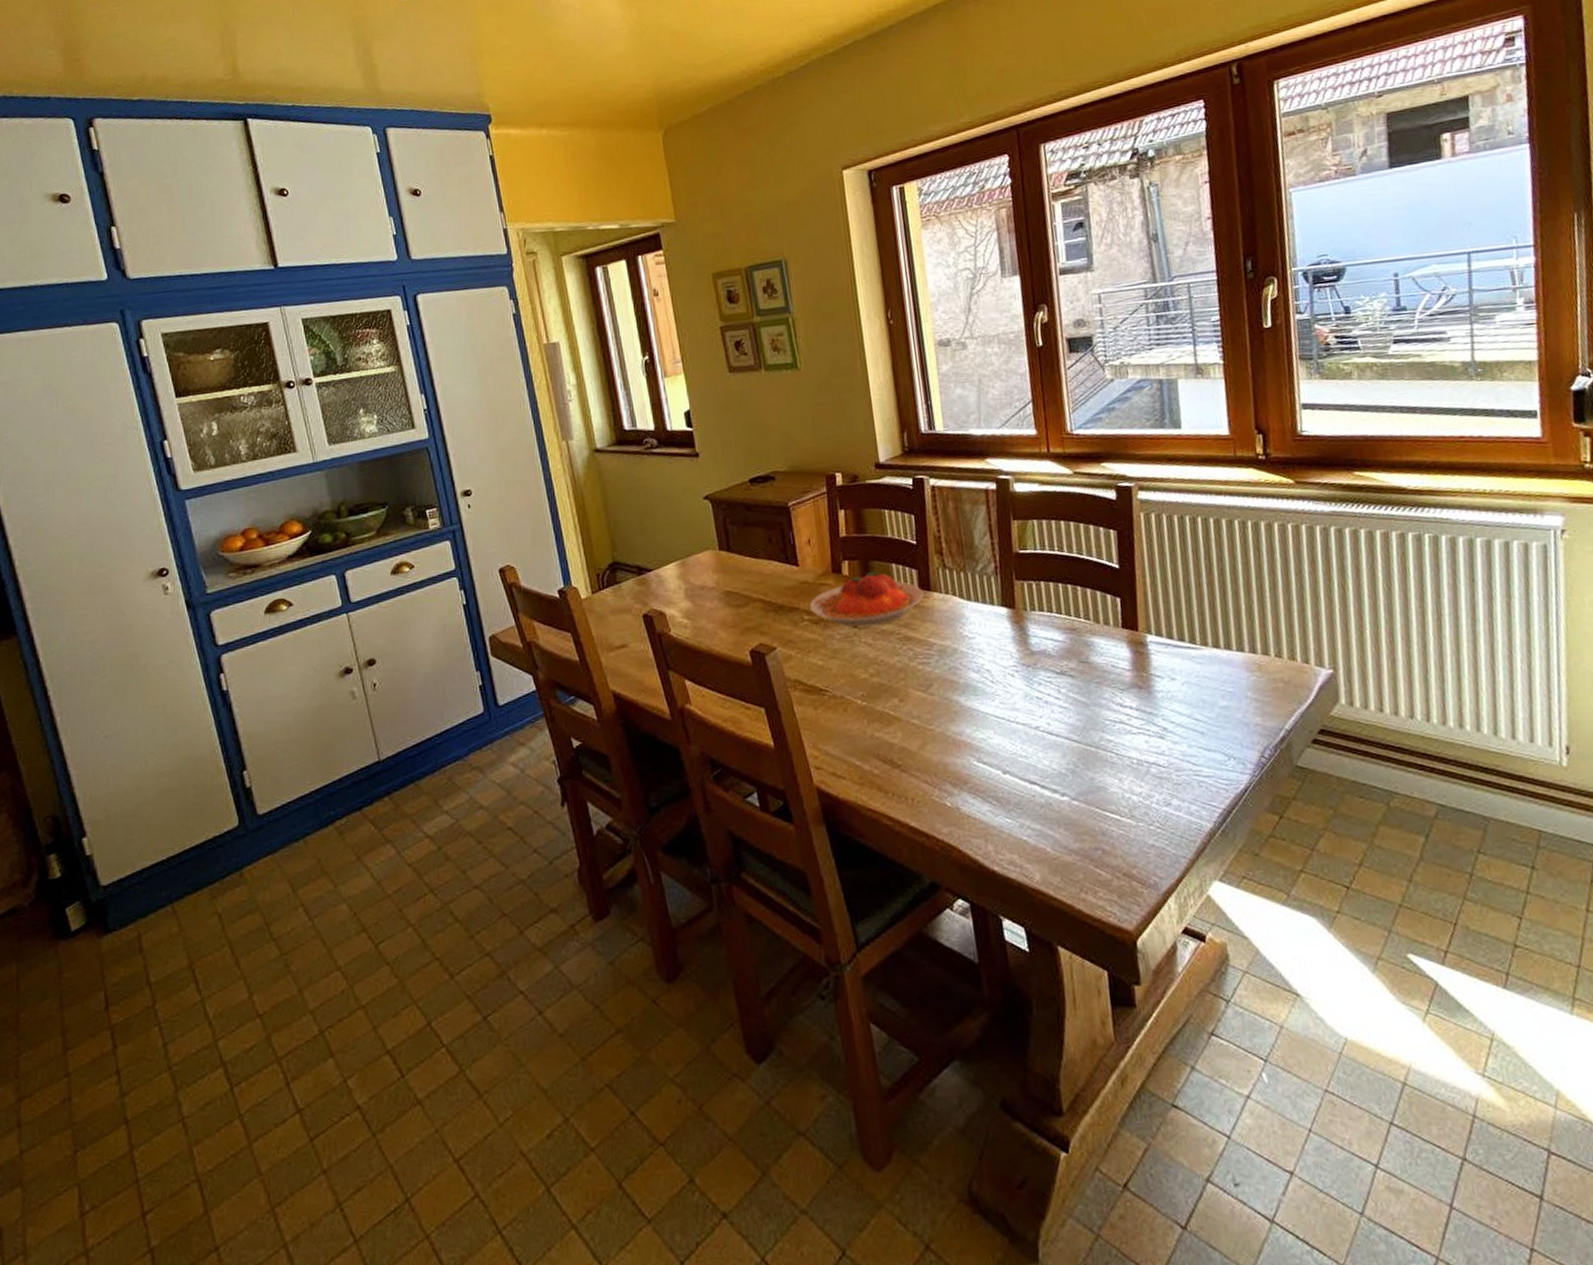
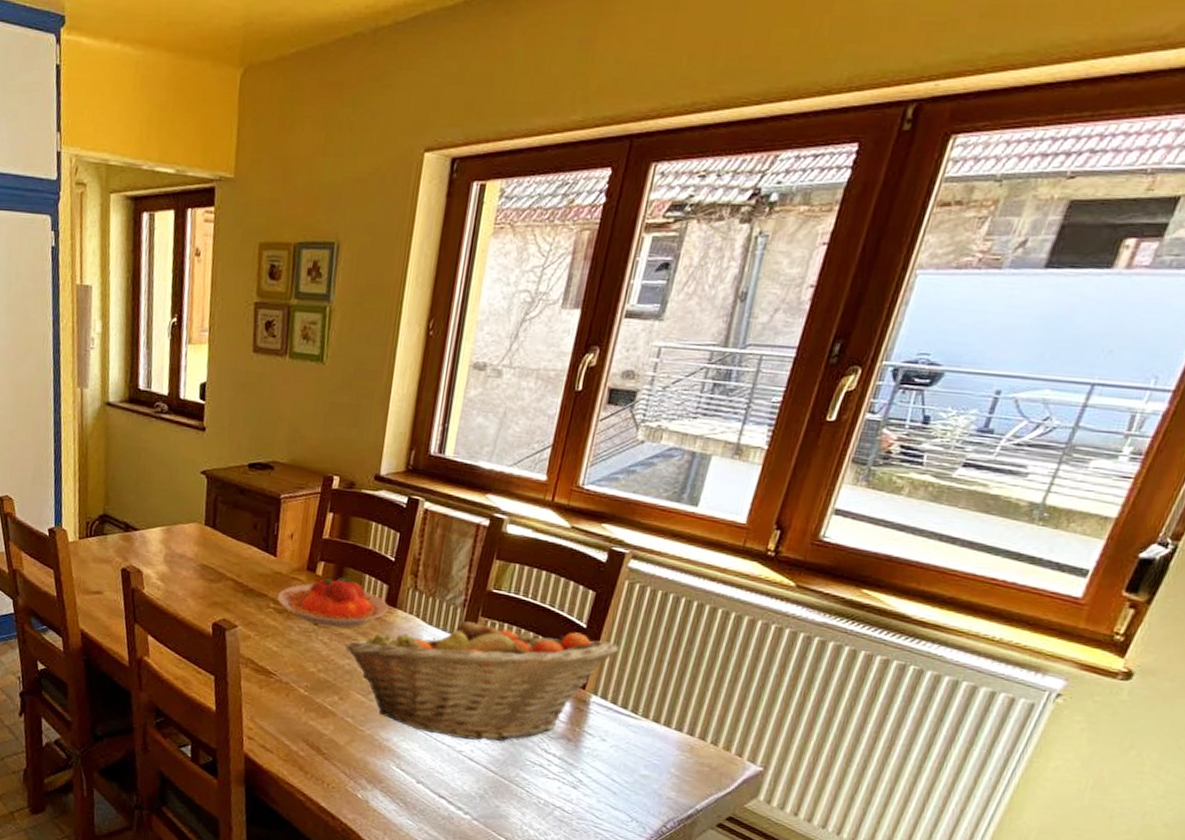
fruit basket: none [891,574,1157,716] -> present [345,616,619,741]

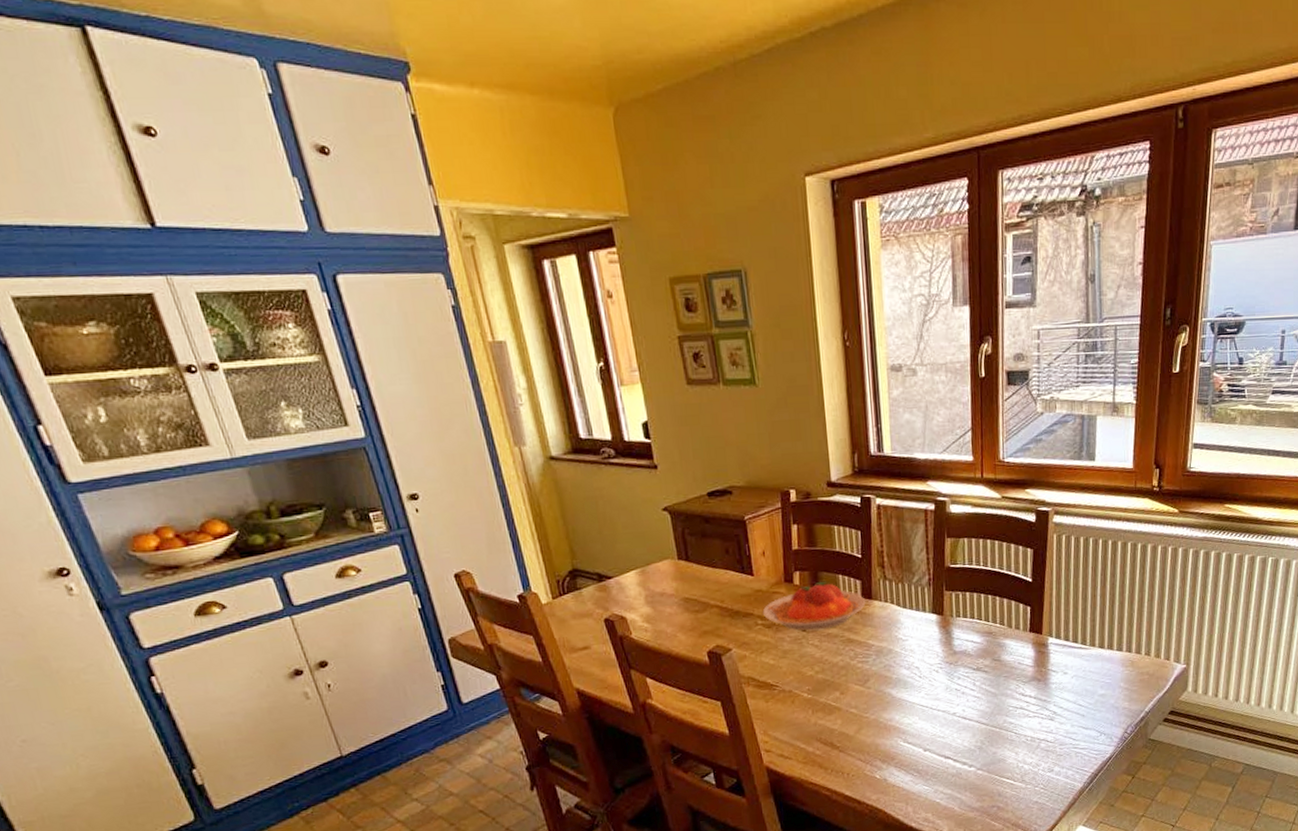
fruit basket: present [345,616,619,741] -> none [835,586,1061,705]

